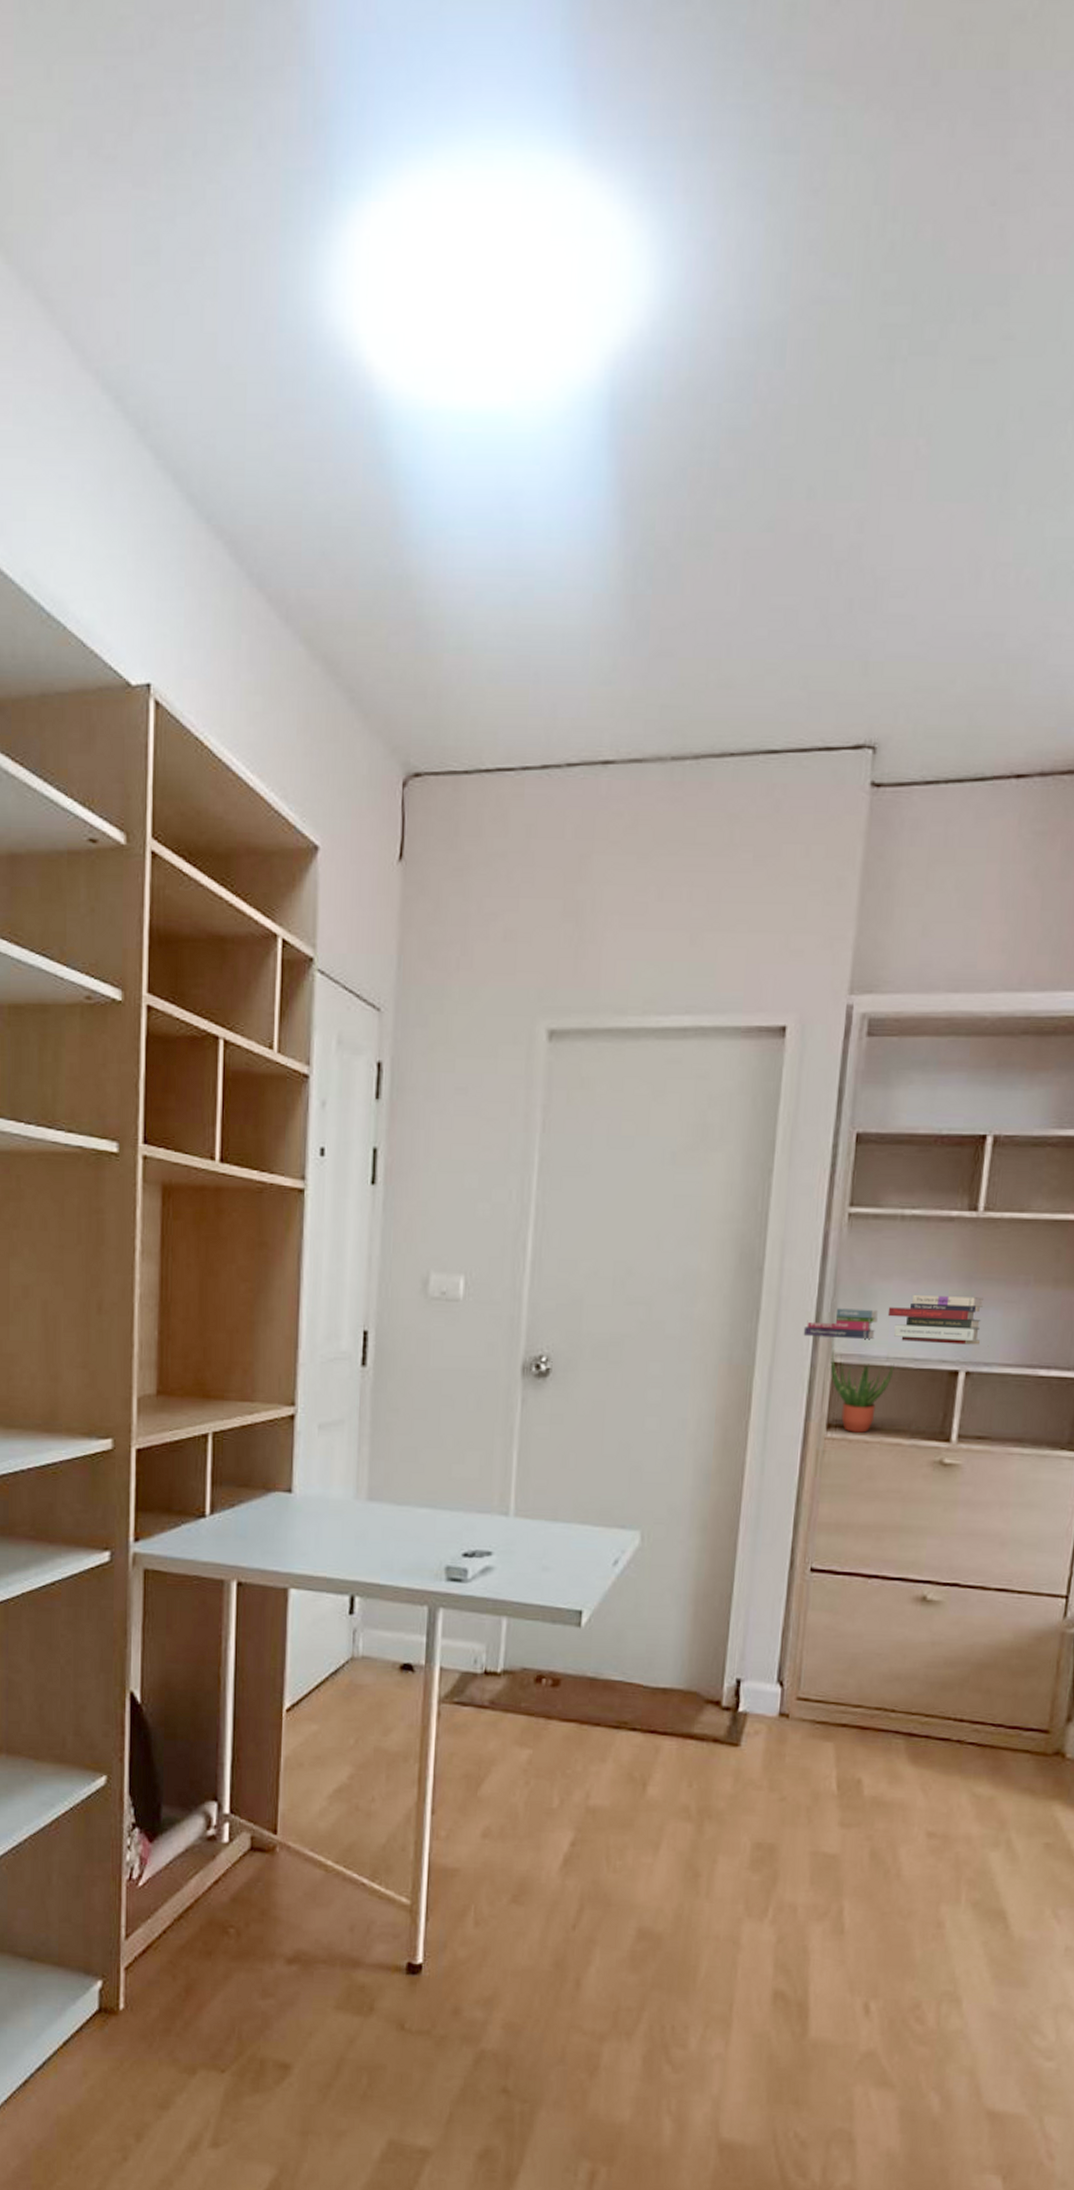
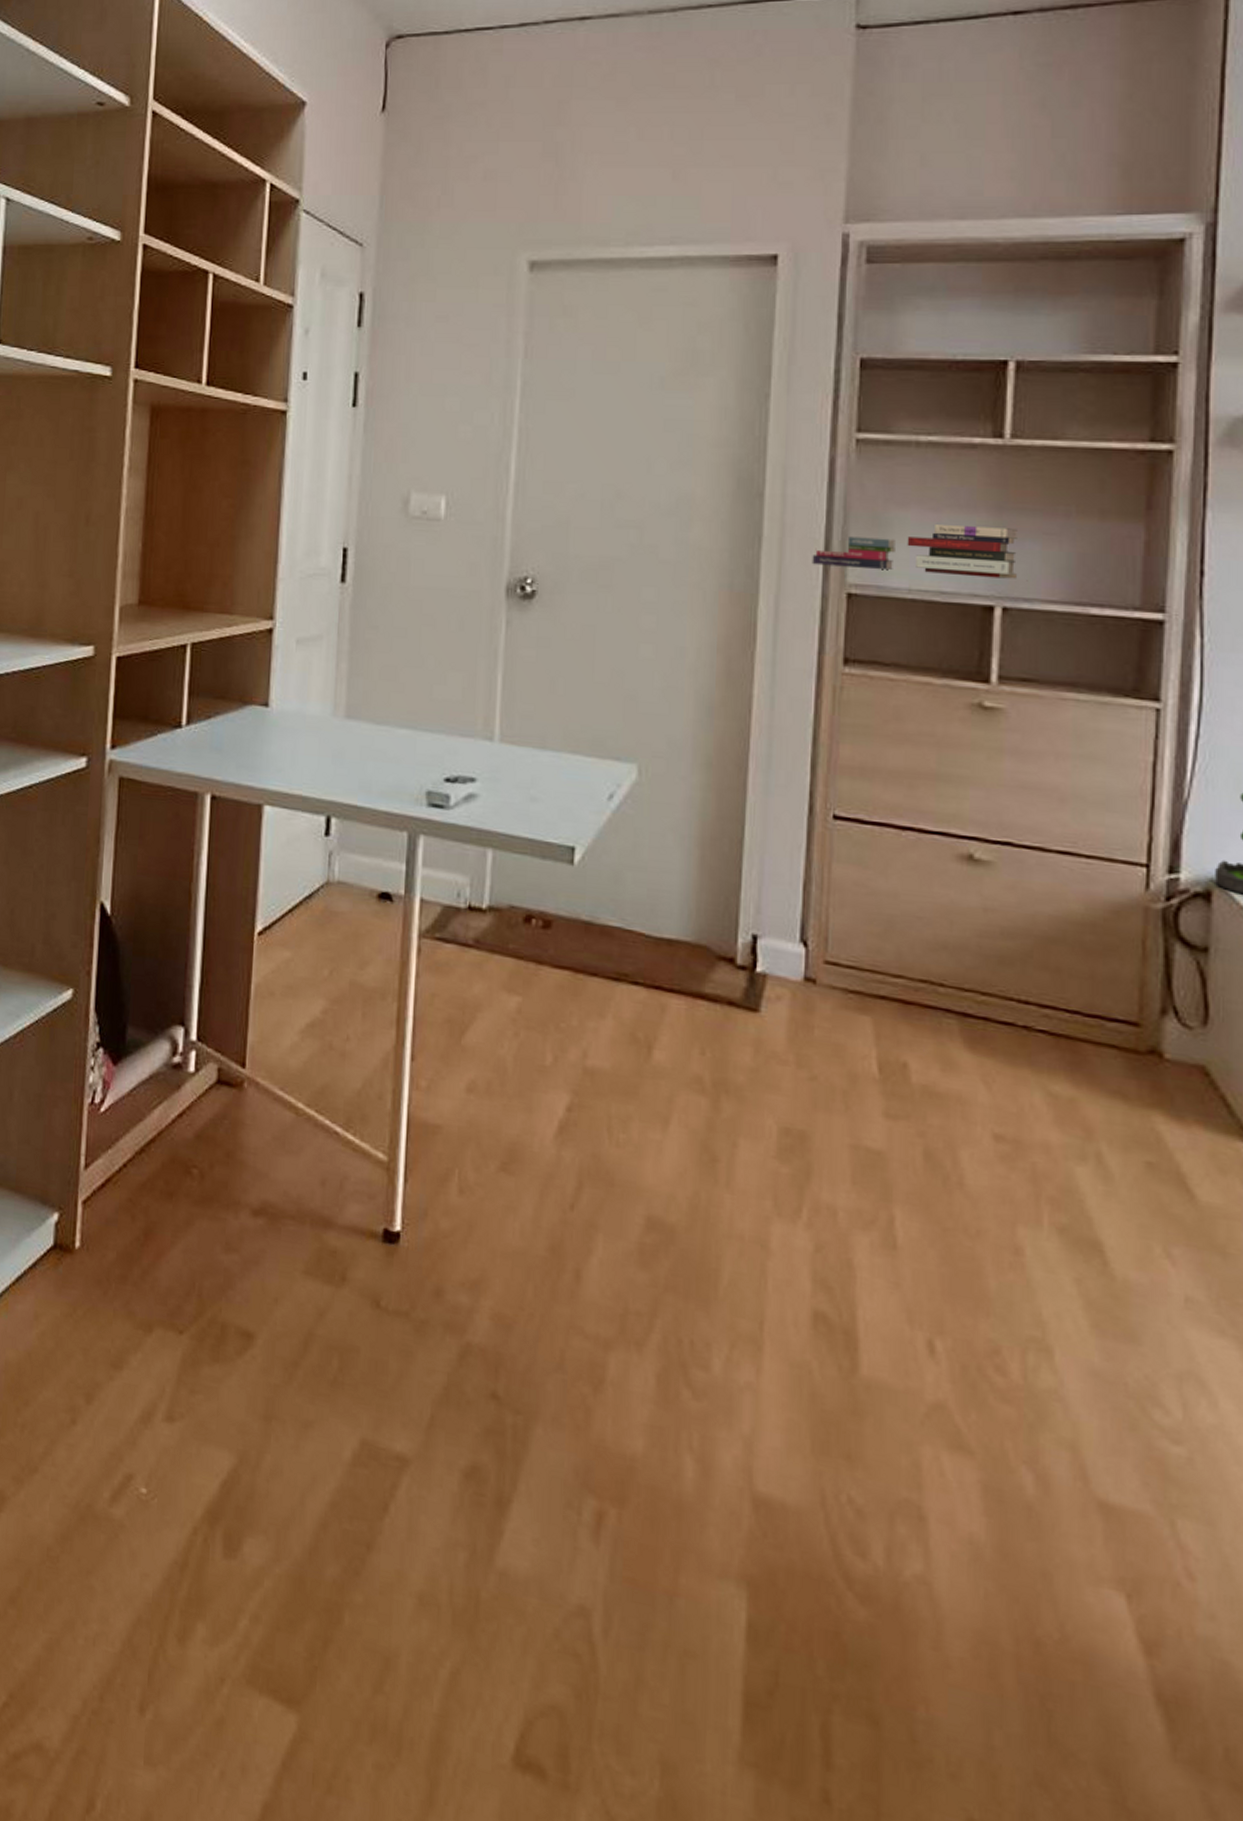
potted plant: present [830,1349,895,1433] -> none [844,579,918,669]

